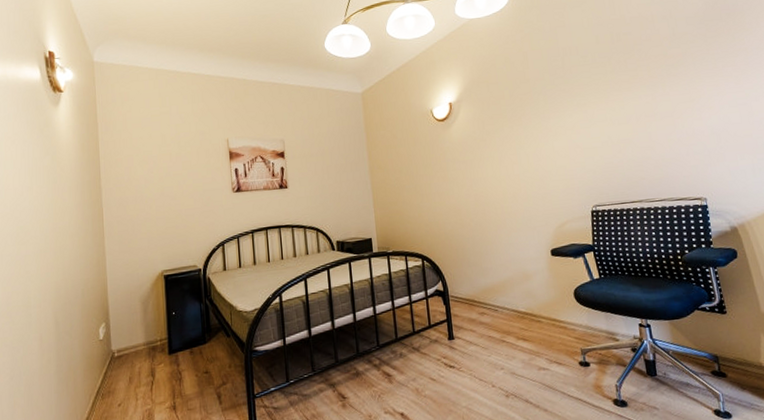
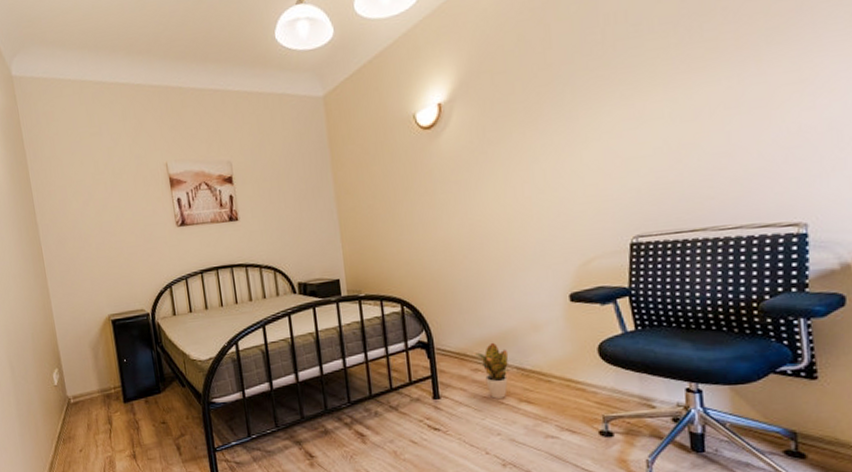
potted plant: none [479,290,509,338] -> present [472,342,510,399]

